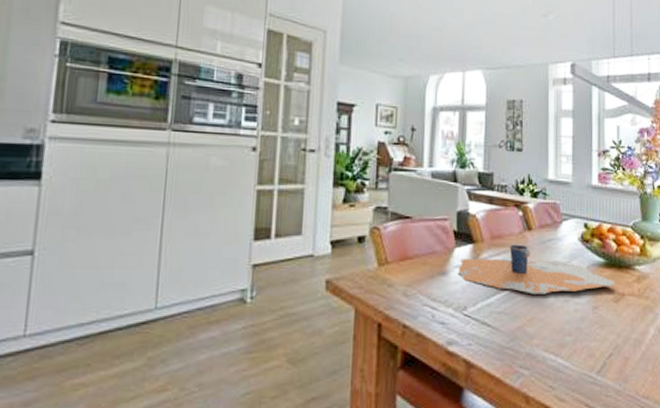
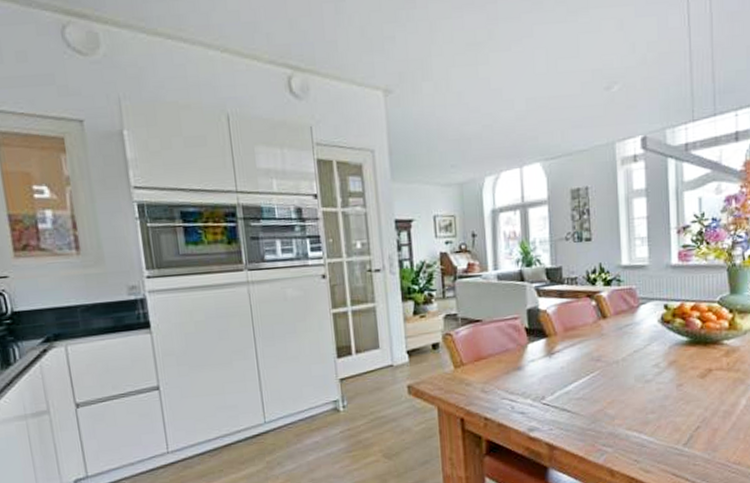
cup: present [458,244,616,294] -> none [533,333,701,379]

